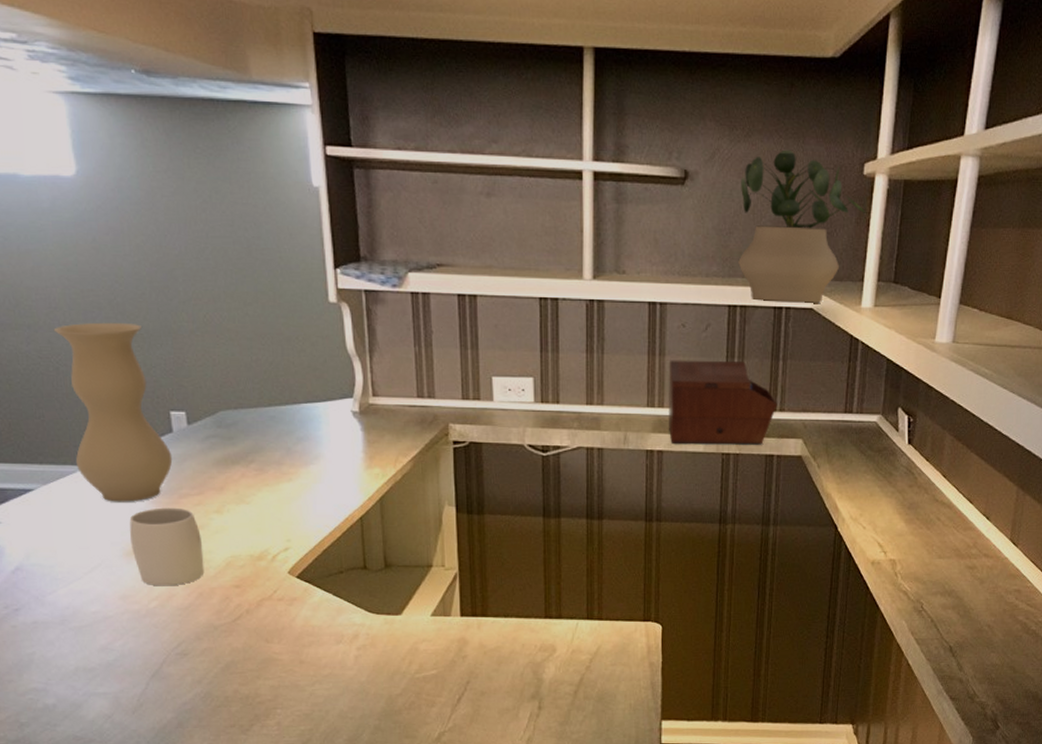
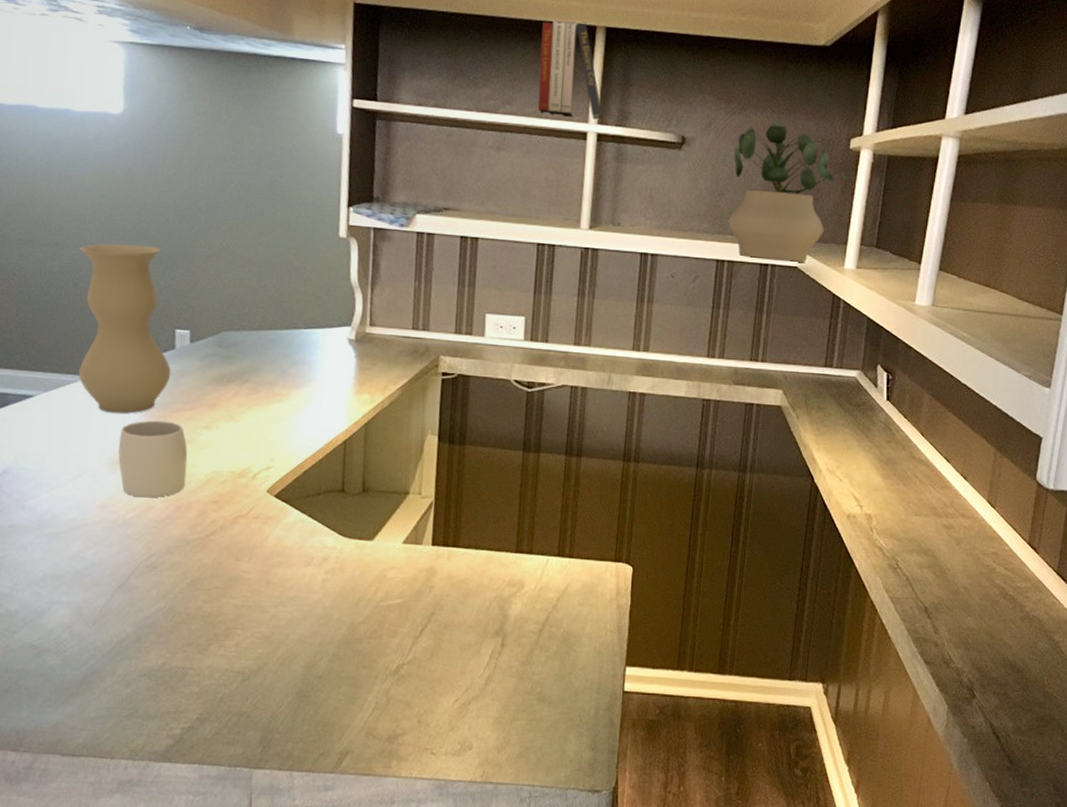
books: none [524,42,598,156] -> present [538,21,603,120]
sewing box: present [669,360,778,445] -> none [652,307,760,393]

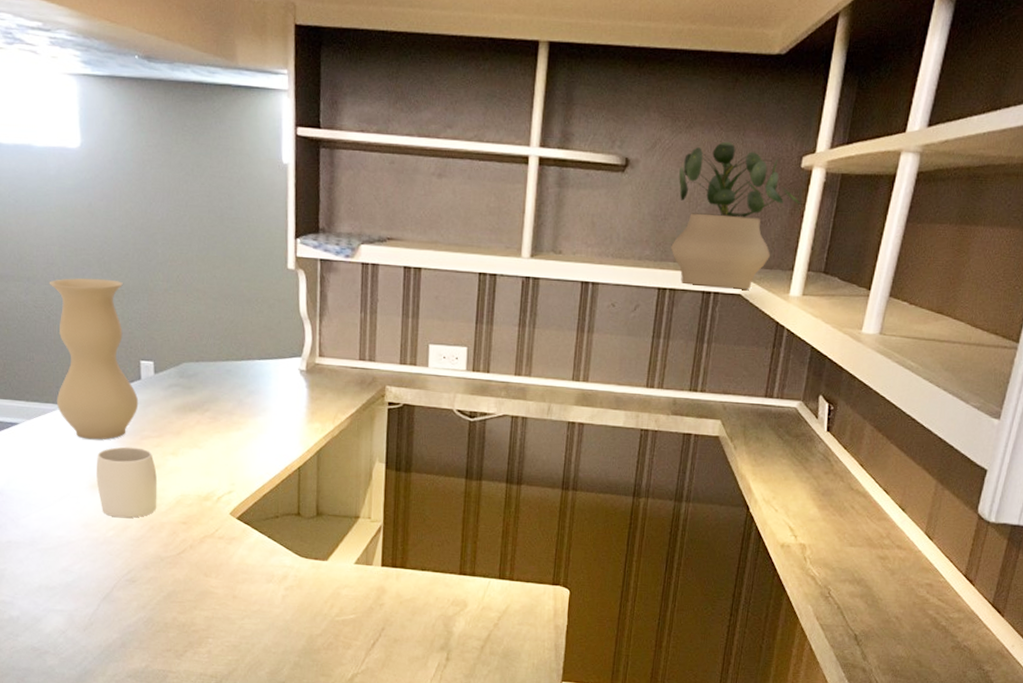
books: present [538,21,603,120] -> none [479,36,545,143]

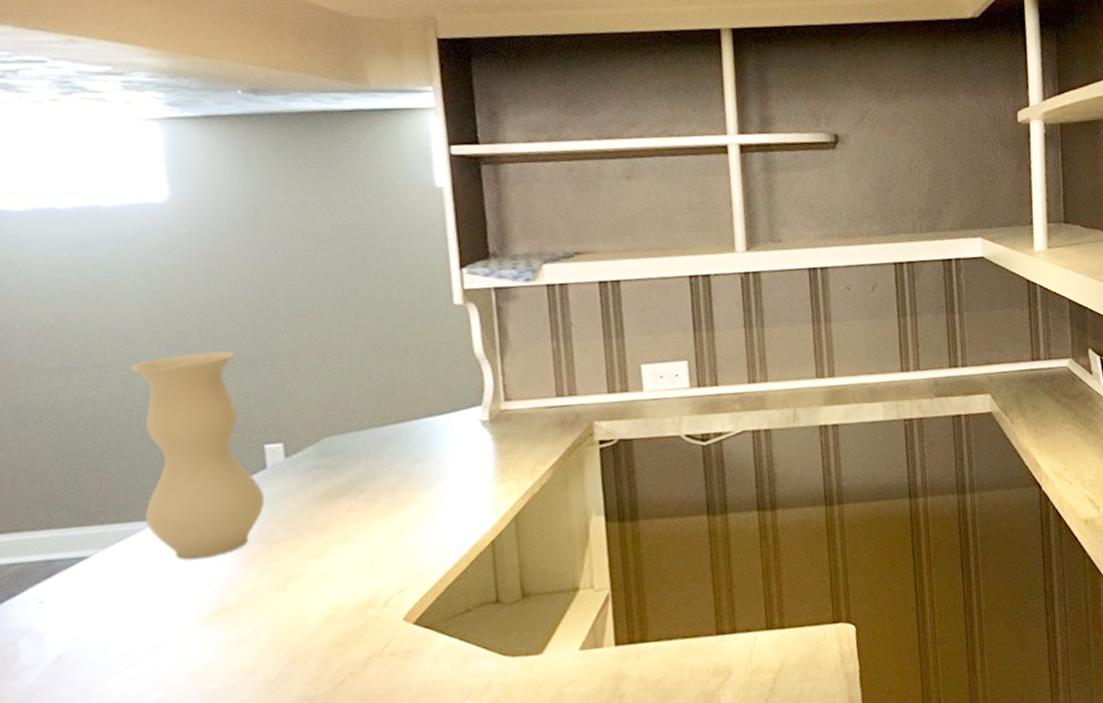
mug: present [96,446,158,519] -> none [208,556,299,658]
potted plant: present [671,141,802,290] -> none [894,105,1027,255]

